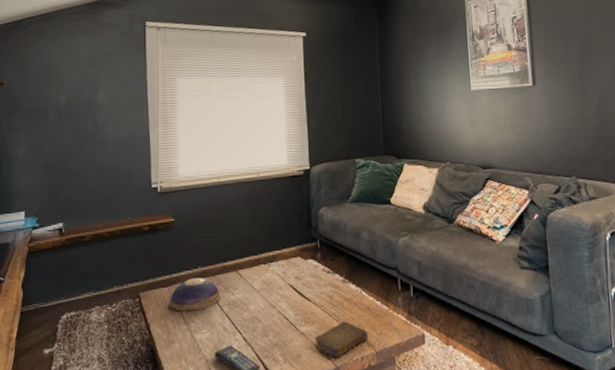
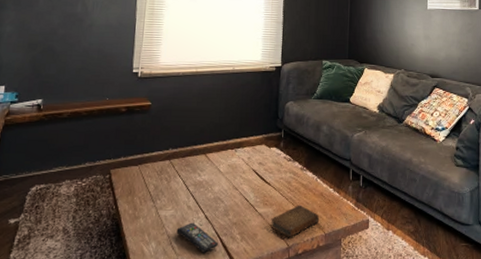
decorative bowl: present [168,278,221,312] -> none [137,159,188,189]

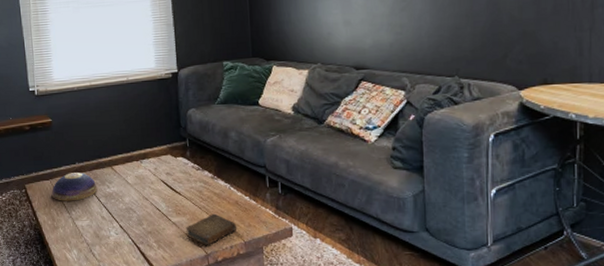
decorative bowl: none [137,159,188,189] -> present [51,172,98,201]
remote control: present [176,222,219,253] -> none [94,231,137,260]

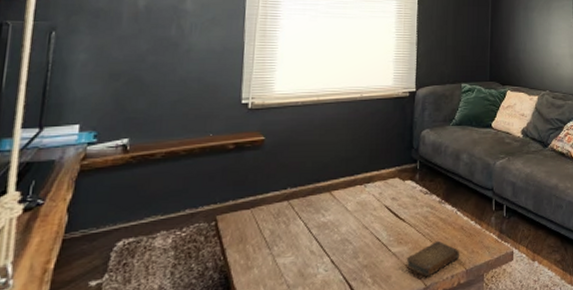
decorative bowl: present [51,172,98,201] -> none [250,199,310,235]

